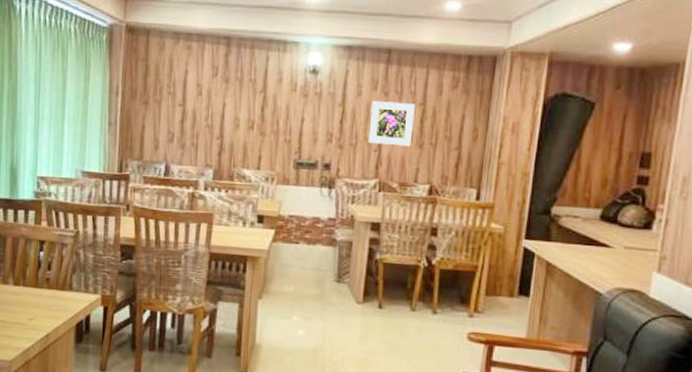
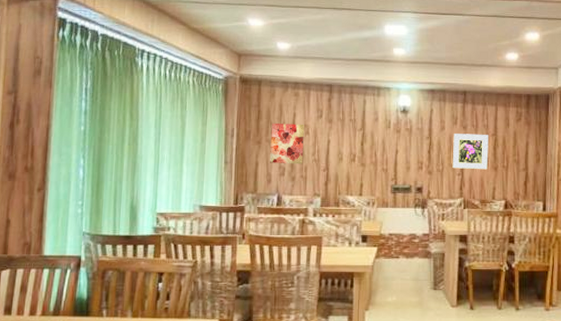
wall art: none [158,80,197,130] -> present [270,123,304,164]

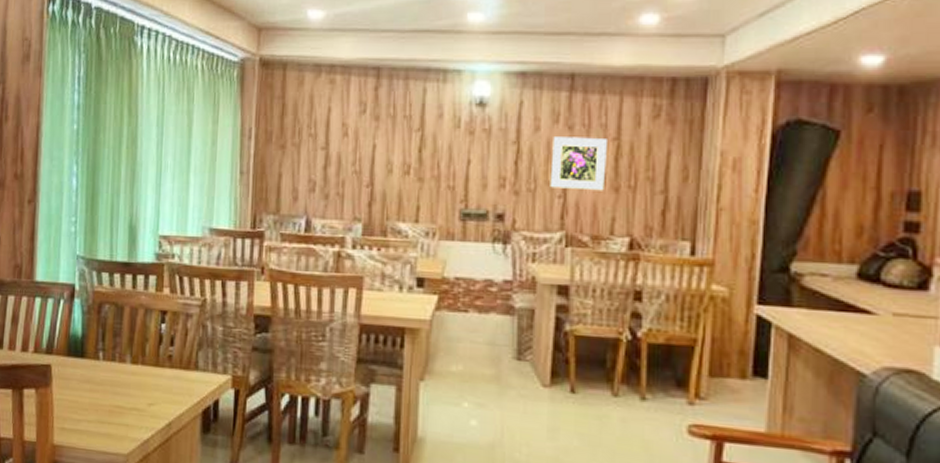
wall art: present [270,123,304,164] -> none [297,120,342,177]

